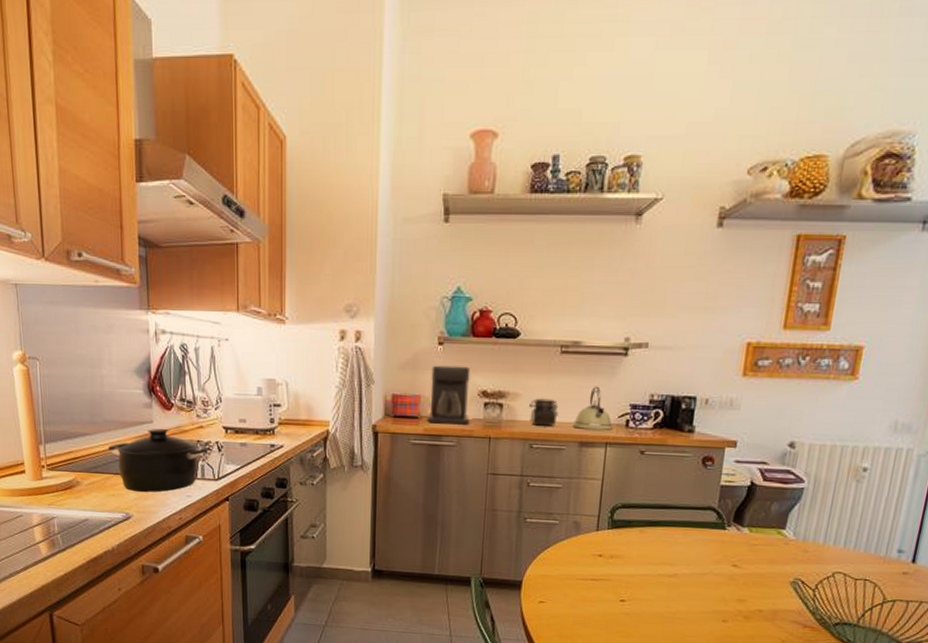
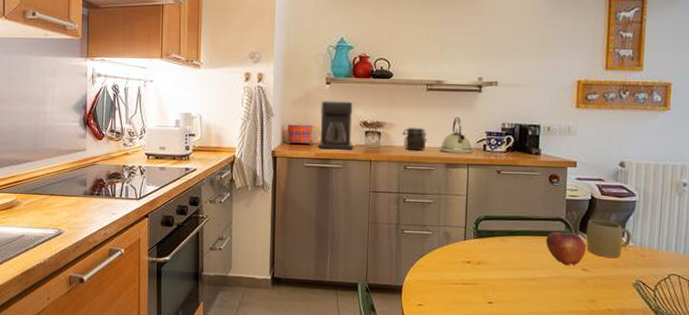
saucepan: present [108,428,208,492] -> none [47,155,132,211]
fruit: none [692,521,740,561] -> present [546,230,586,266]
mug: none [739,509,795,554] -> present [586,219,631,258]

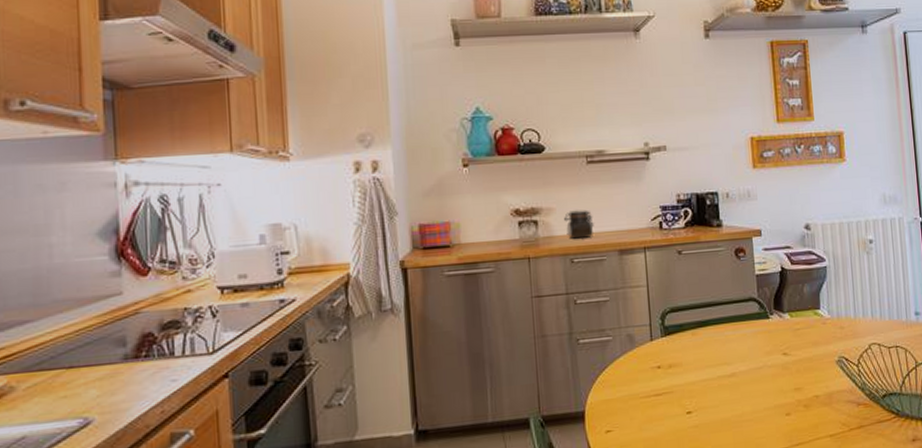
coffee maker: present [318,101,353,150] -> none [459,186,505,251]
kettle: present [440,117,472,155] -> none [610,192,647,238]
fruit: present [546,230,586,266] -> none [740,312,784,353]
mug: present [586,219,631,258] -> none [781,293,828,336]

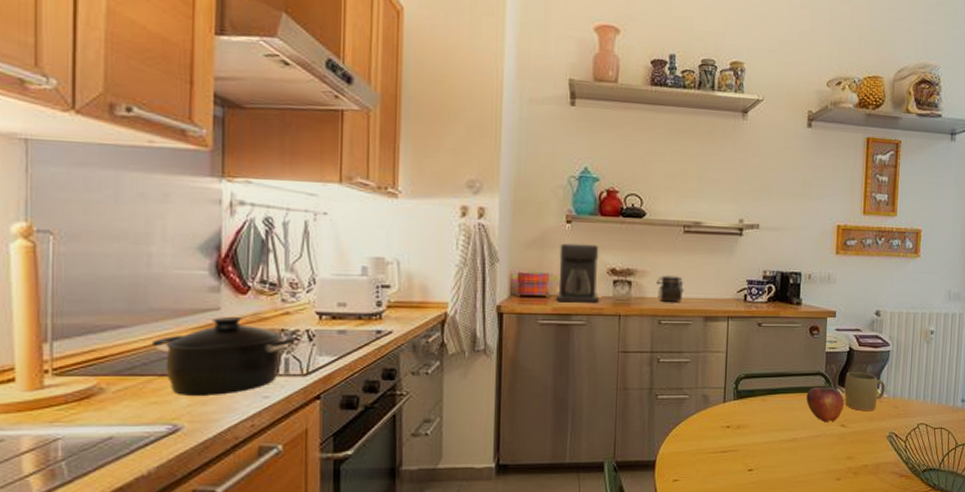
saucepan: none [58,299,199,387] -> present [152,316,295,395]
coffee maker: none [459,186,505,251] -> present [556,243,599,303]
fruit: none [740,312,784,353] -> present [806,385,845,423]
mug: none [781,293,828,336] -> present [844,372,886,412]

